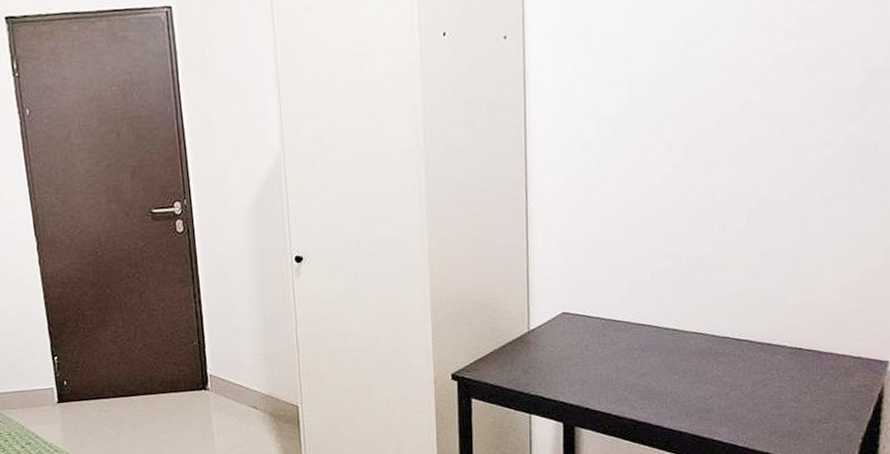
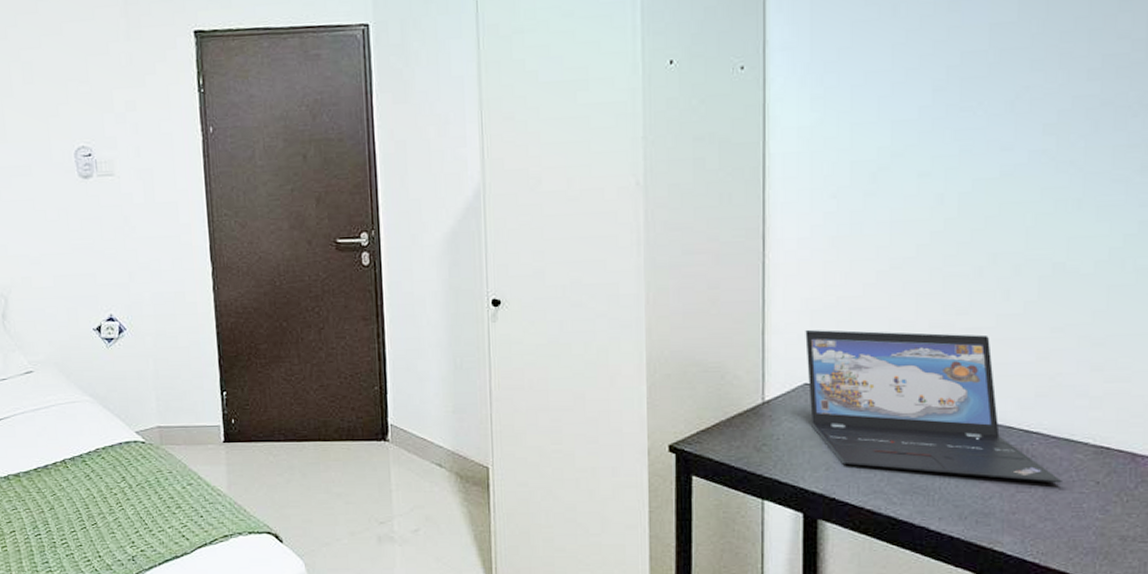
laptop: none [562,261,766,381] -> present [805,329,1062,484]

